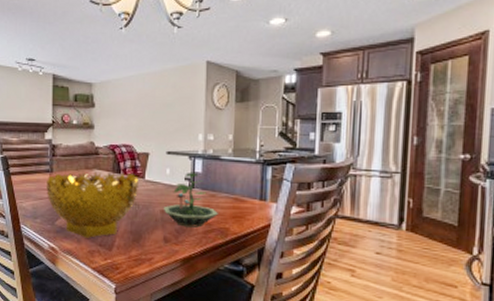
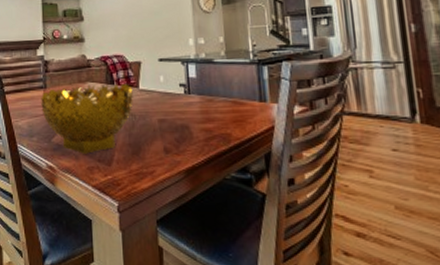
terrarium: present [164,172,218,228] -> none [161,77,218,135]

